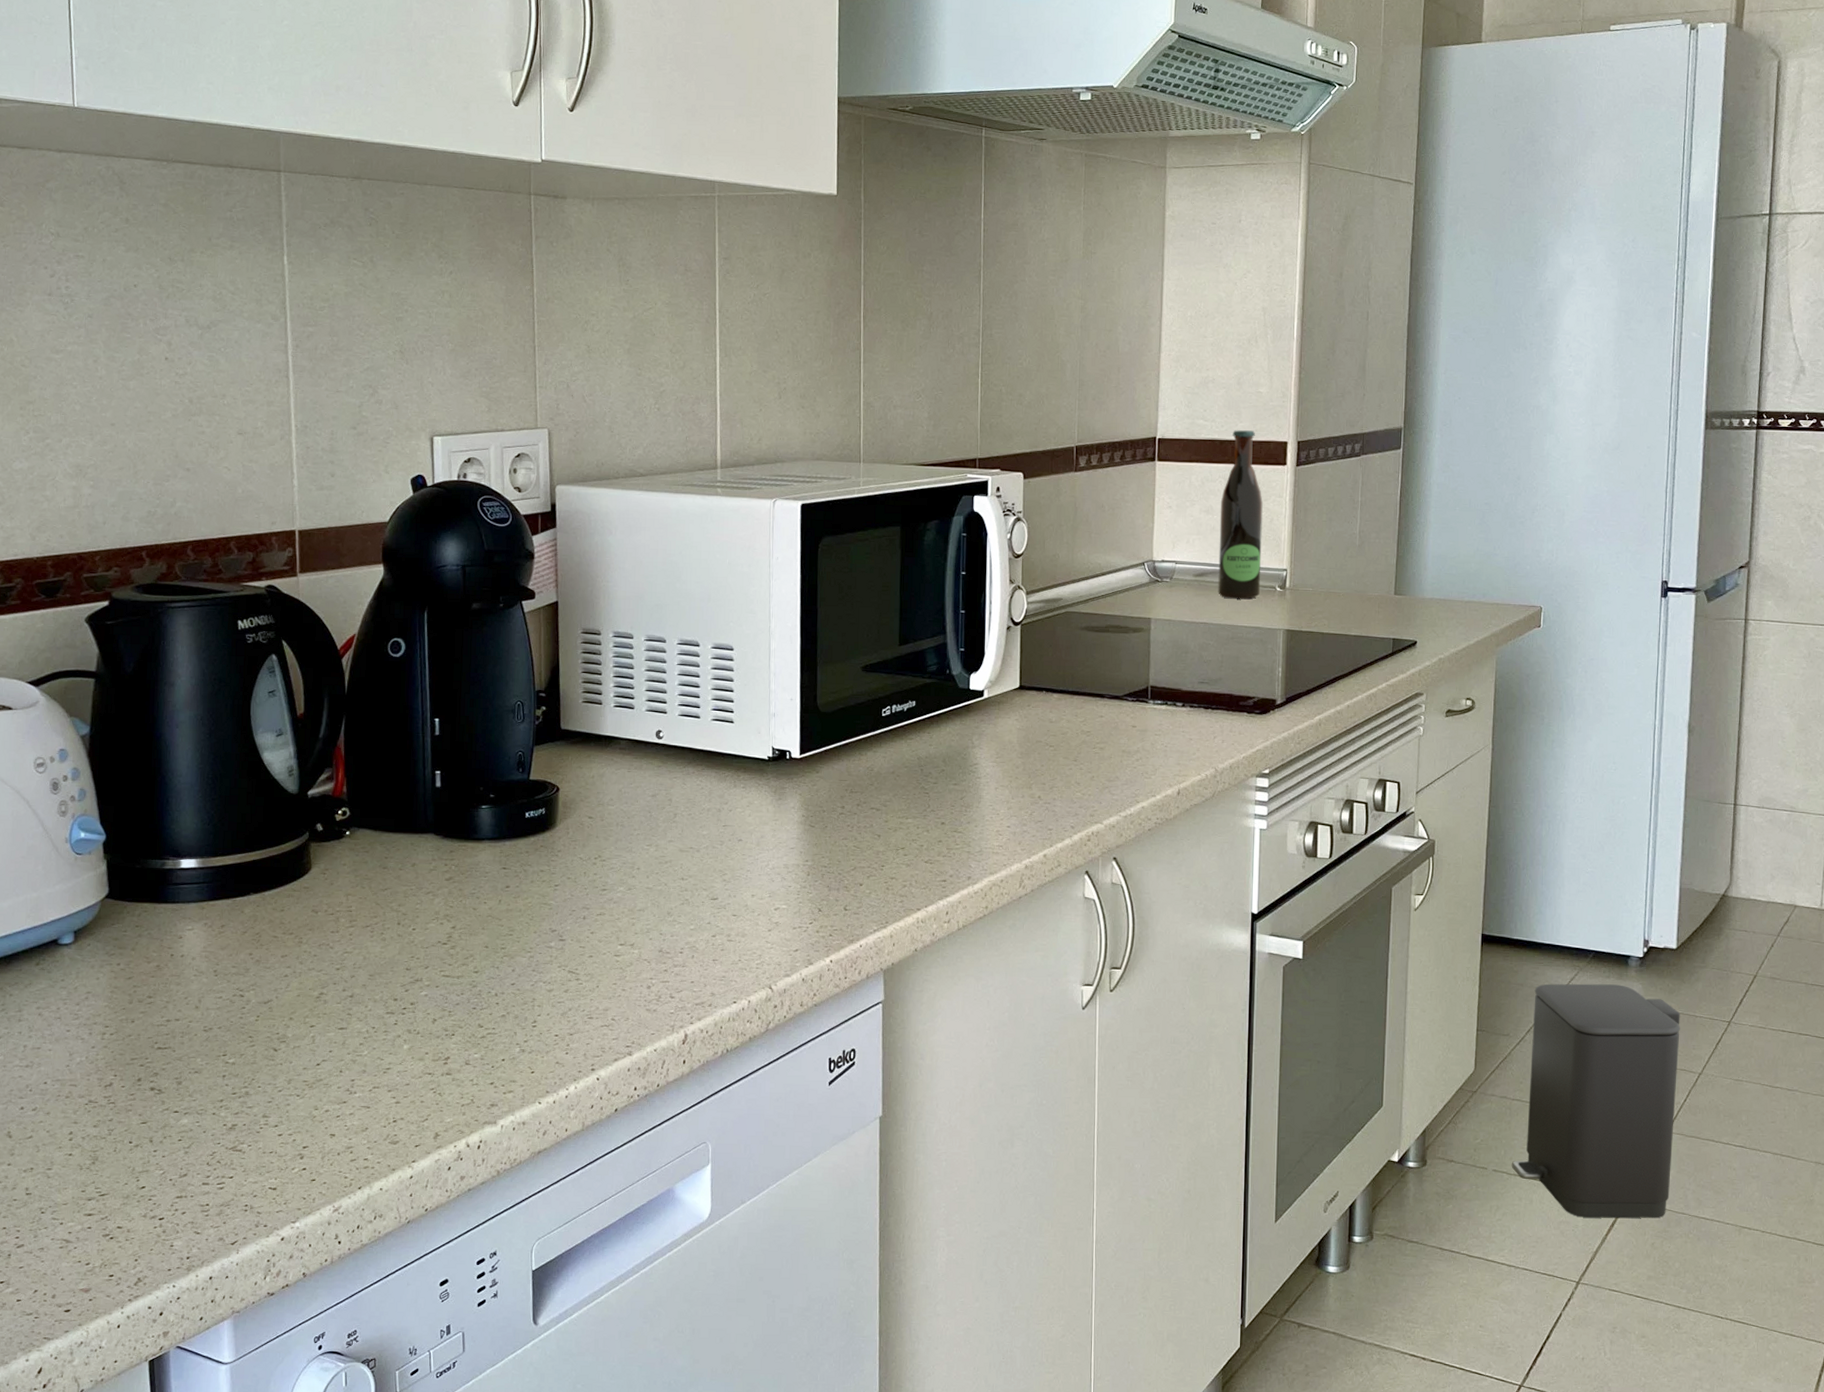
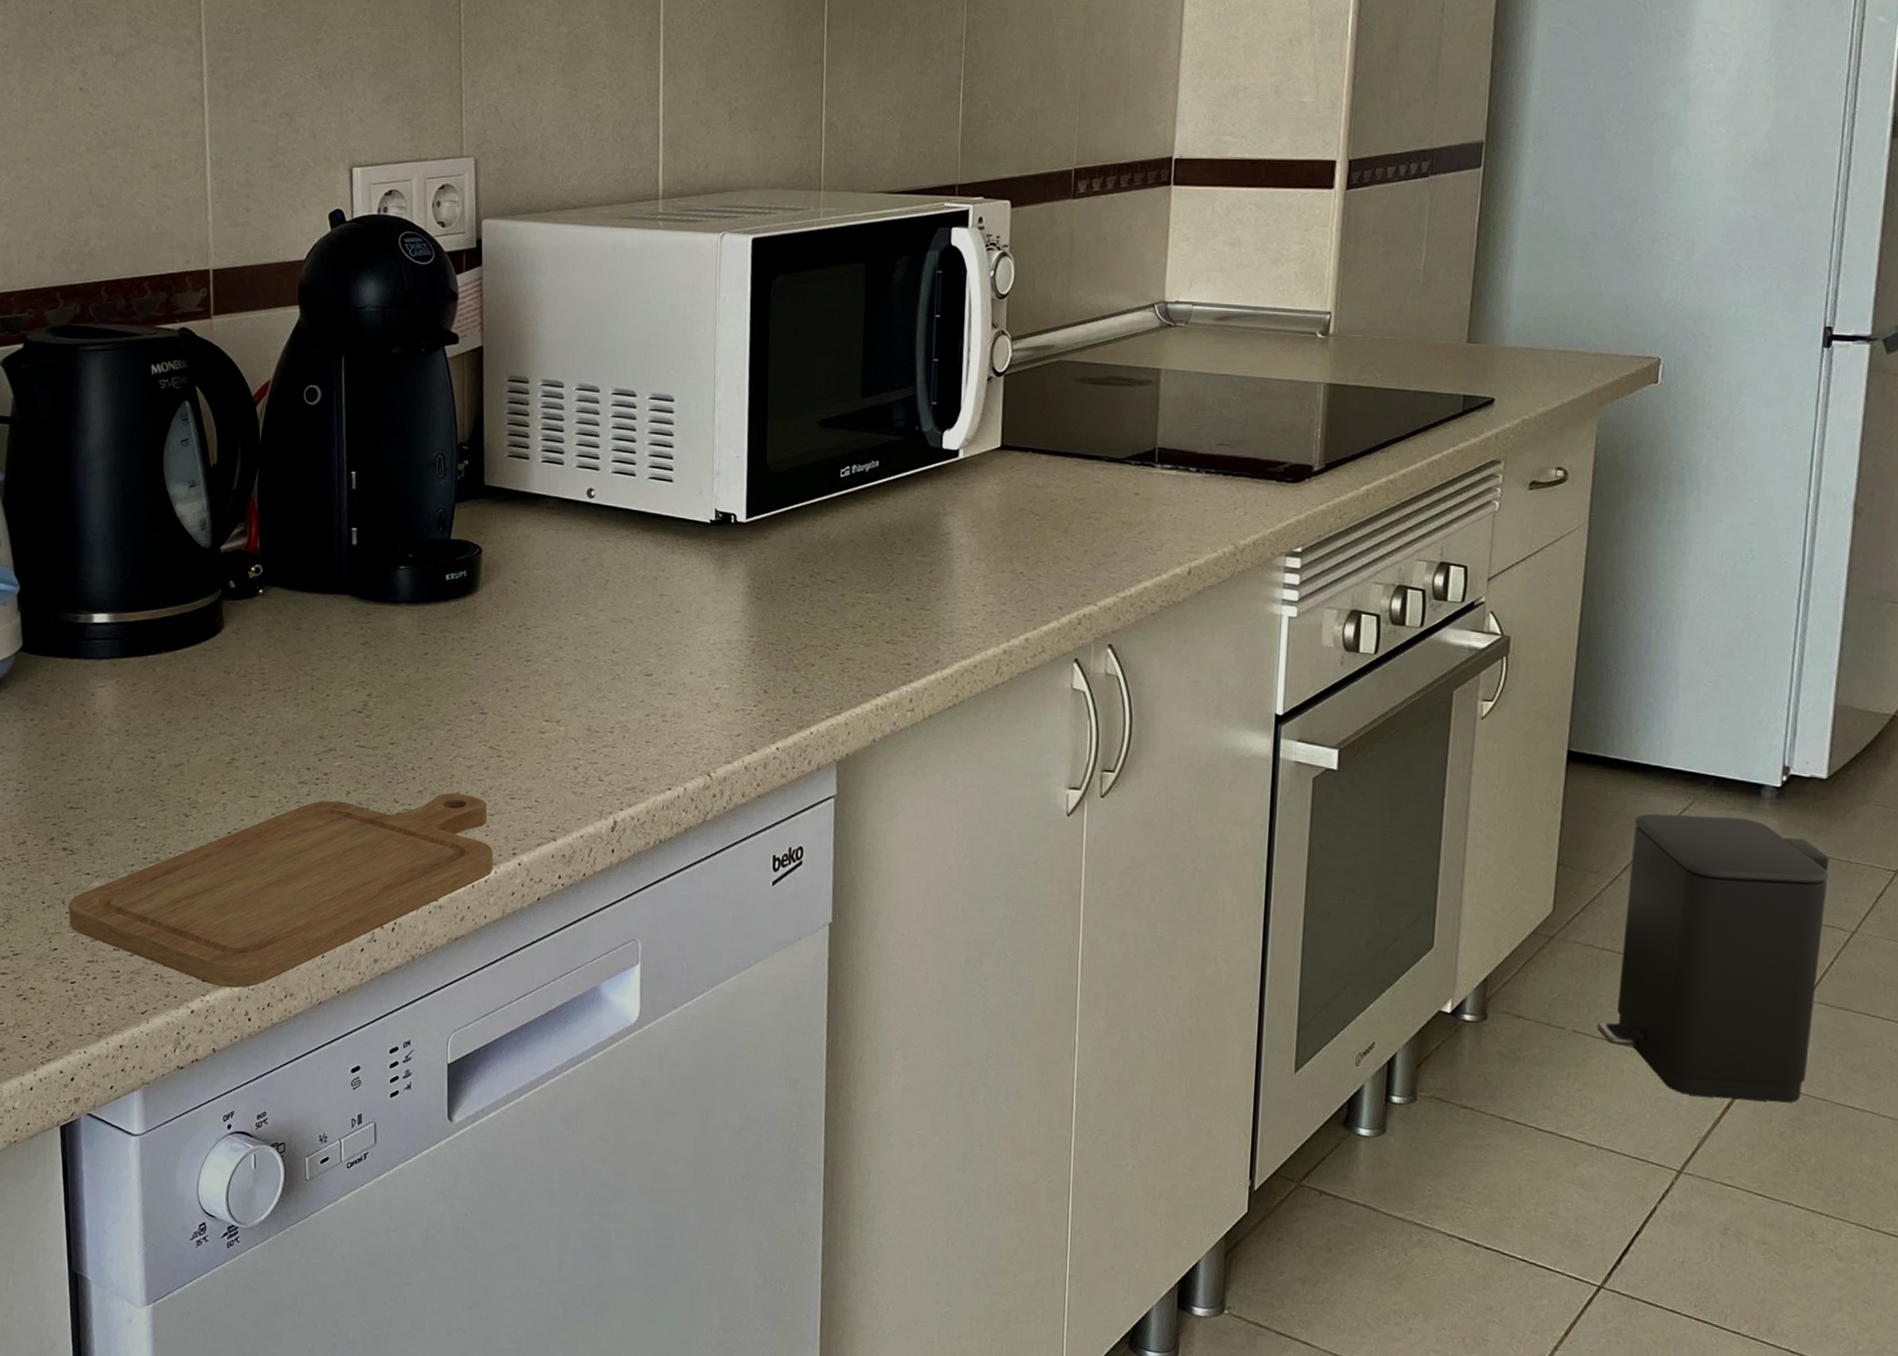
chopping board: none [156,1015,574,1213] -> present [68,792,494,988]
bottle: present [1218,430,1263,599] -> none [1244,147,1303,347]

